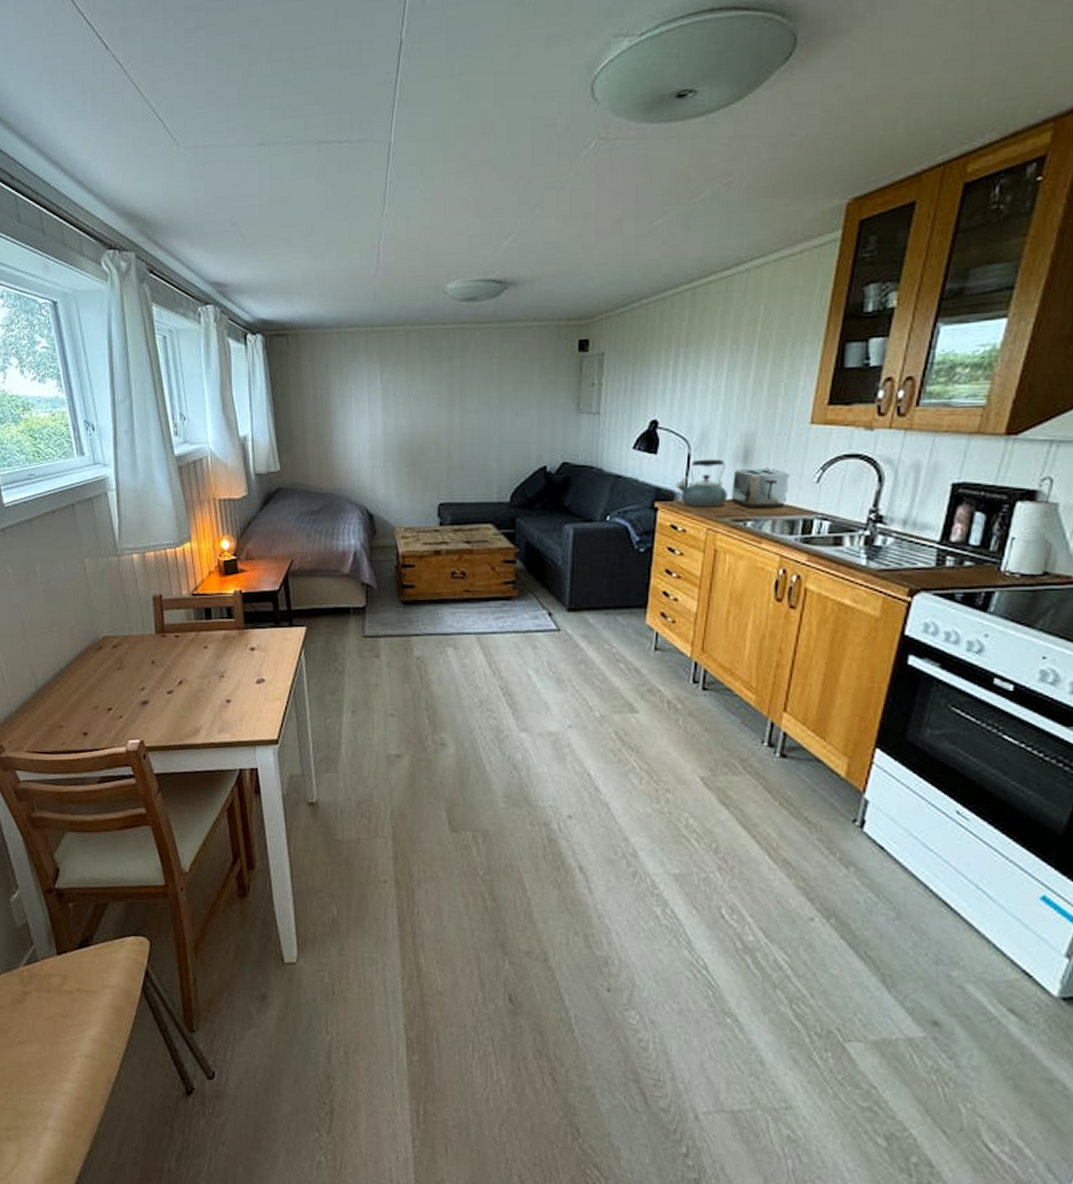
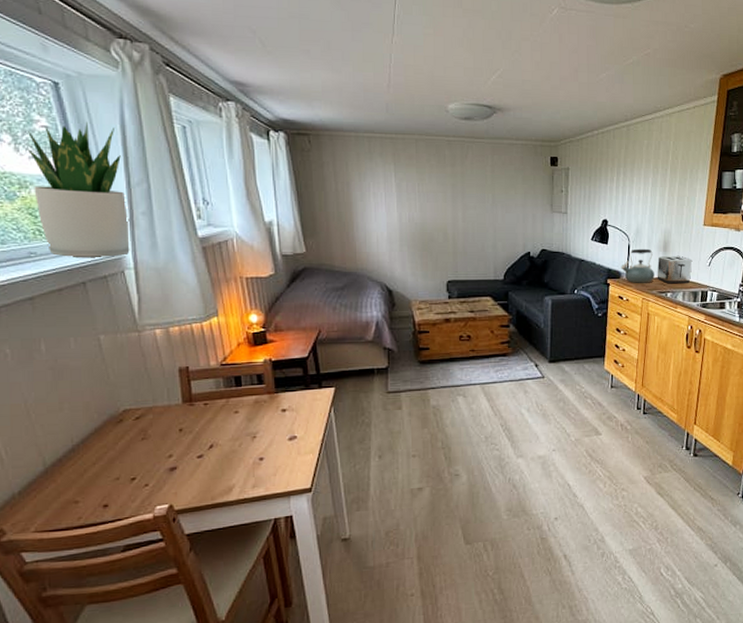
planter: none [30,339,113,479] -> present [27,121,130,257]

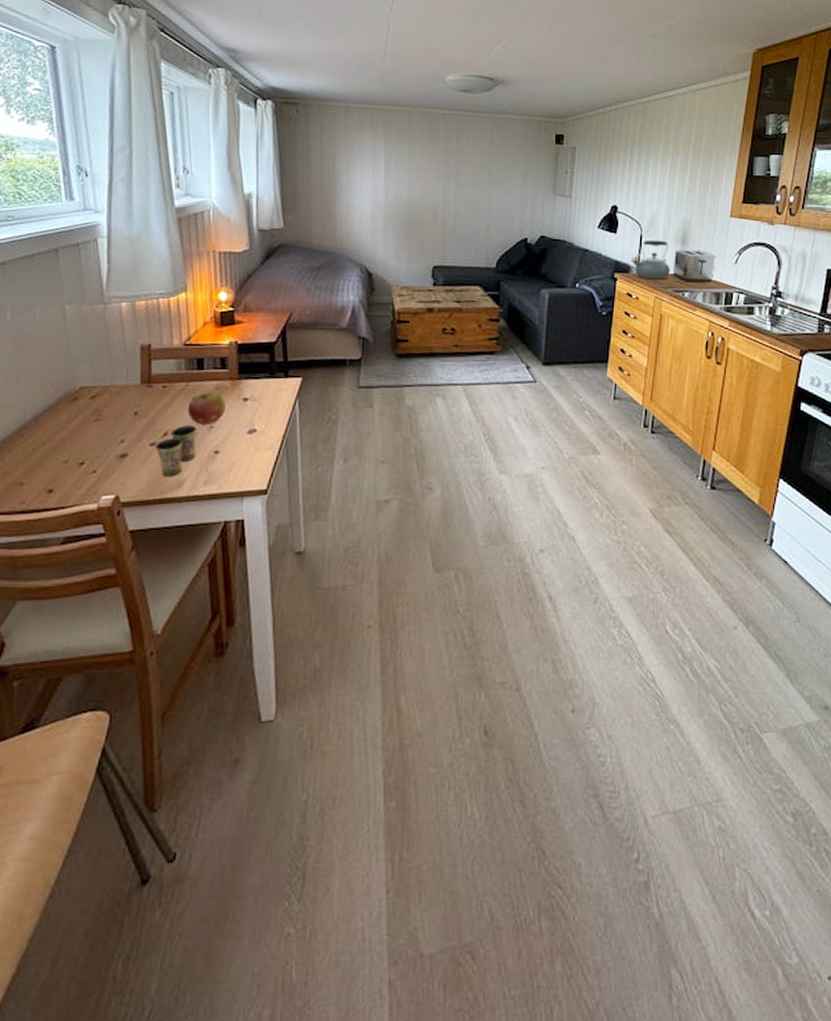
planter: present [27,121,130,257] -> none [18,85,107,224]
cup: none [203,437,242,485] -> present [155,425,196,477]
fruit: none [230,405,266,436] -> present [187,392,226,425]

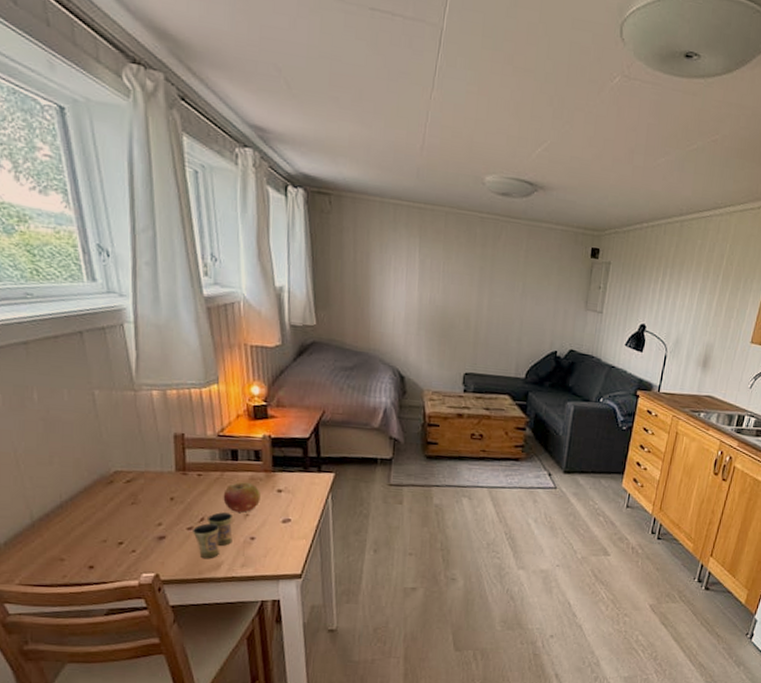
kettle: present [631,240,670,281] -> none [653,360,691,401]
toaster: present [673,249,715,283] -> none [691,372,732,405]

